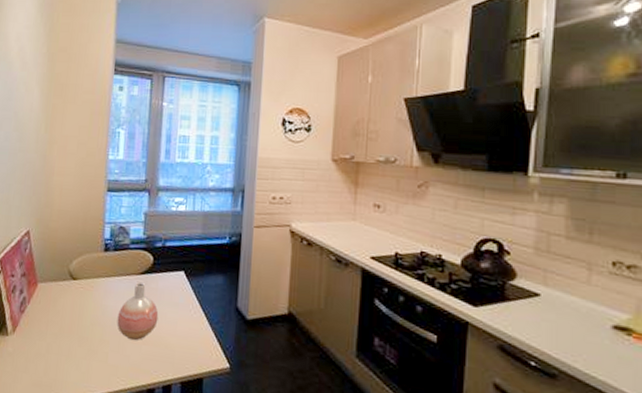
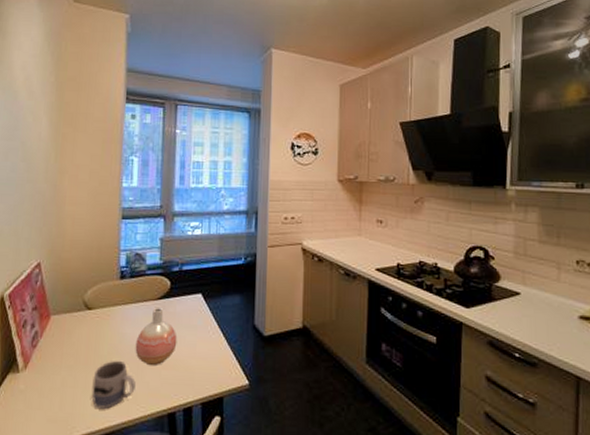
mug: none [74,331,117,379] -> present [92,360,136,409]

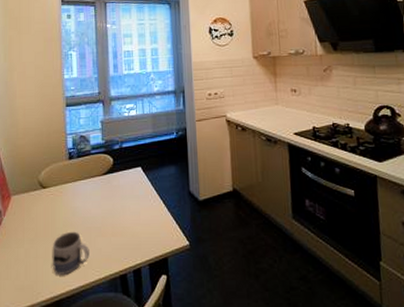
vase: present [135,308,177,367] -> none [87,182,123,235]

